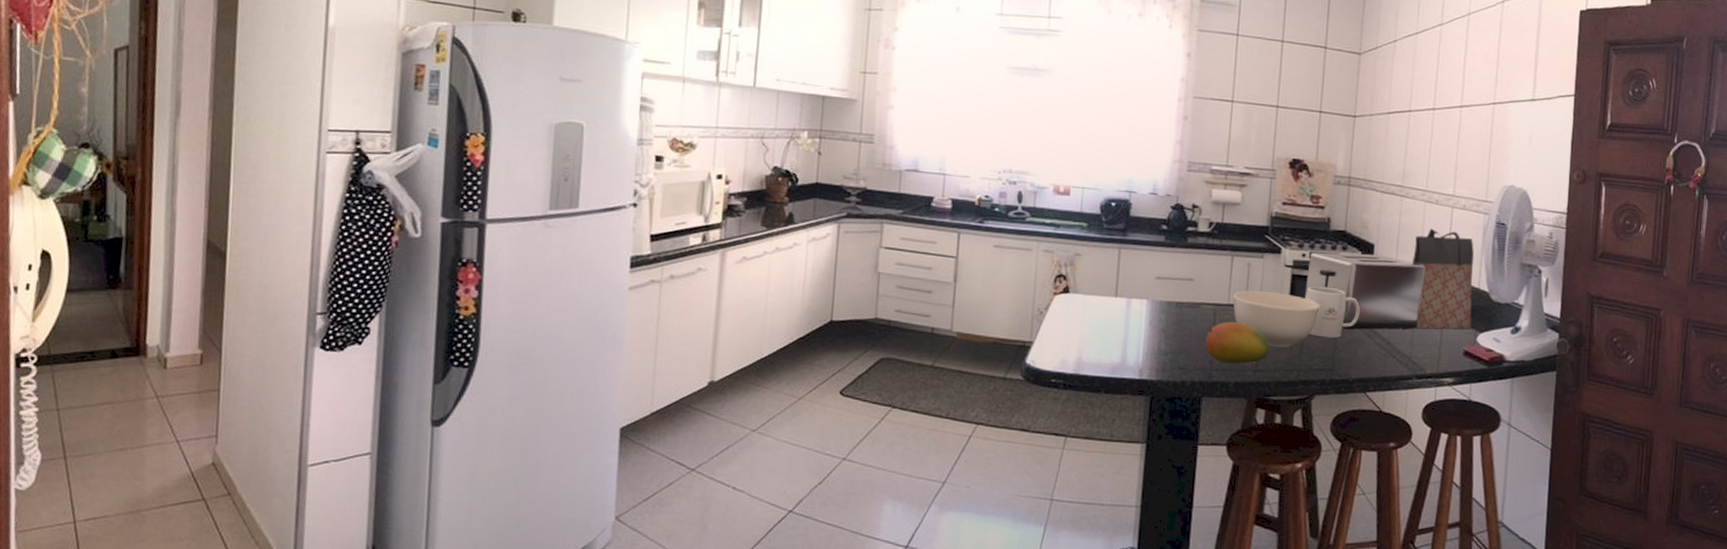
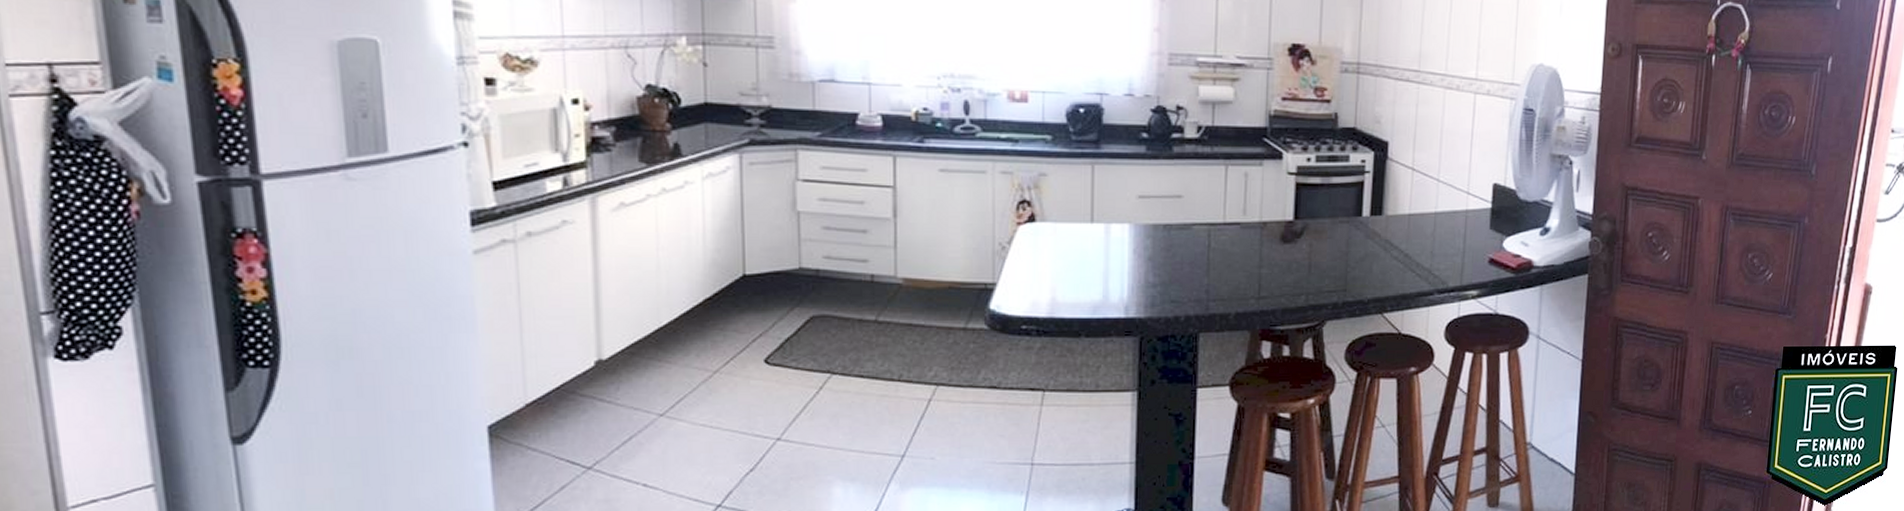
fruit: present [1205,321,1270,364] -> none [1200,242,1275,292]
bowl: present [1233,290,1320,347] -> none [1229,205,1329,268]
toaster: present [1304,252,1425,330] -> none [1311,153,1446,244]
mug: present [1304,285,1361,339] -> none [1311,195,1375,255]
bag: present [1413,228,1474,330] -> none [1432,119,1499,237]

